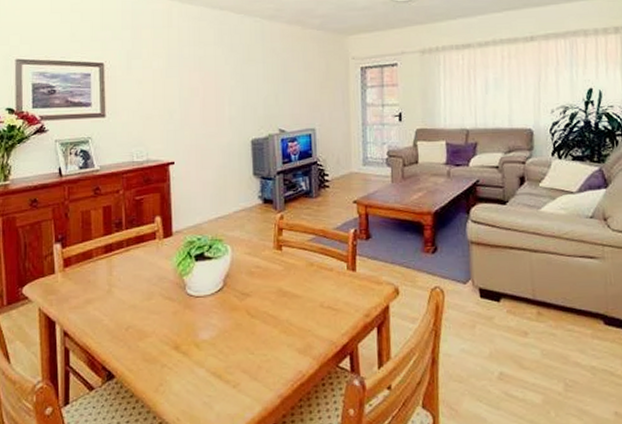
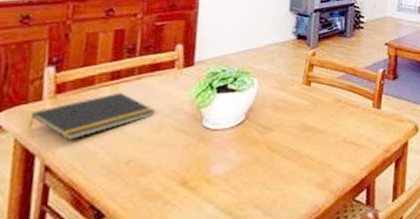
notepad: none [47,264,145,308] -> present [28,92,156,140]

